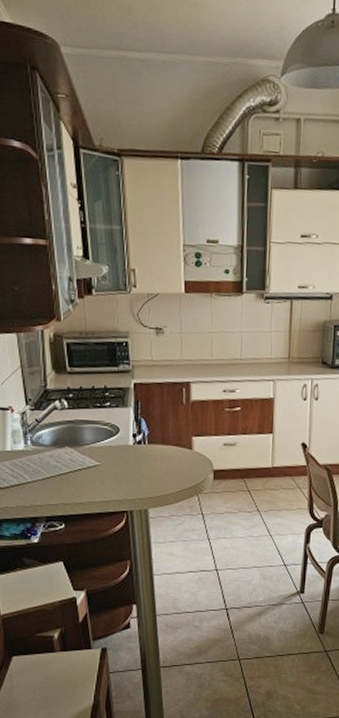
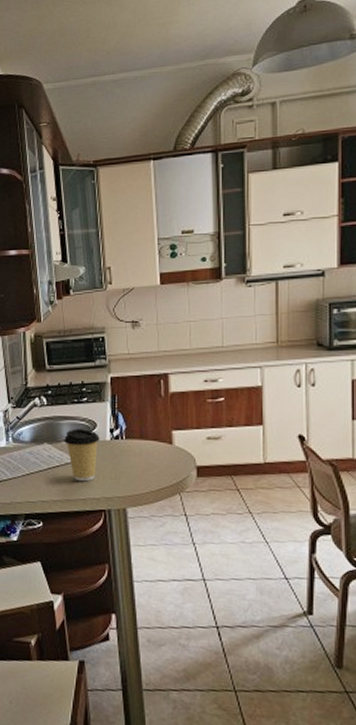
coffee cup: none [86,433,123,485] -> present [64,429,100,482]

